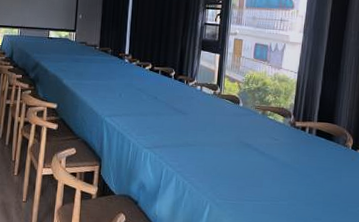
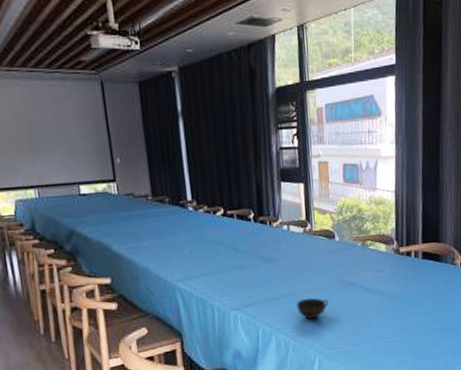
cup: none [198,151,226,170] -> present [296,298,329,320]

